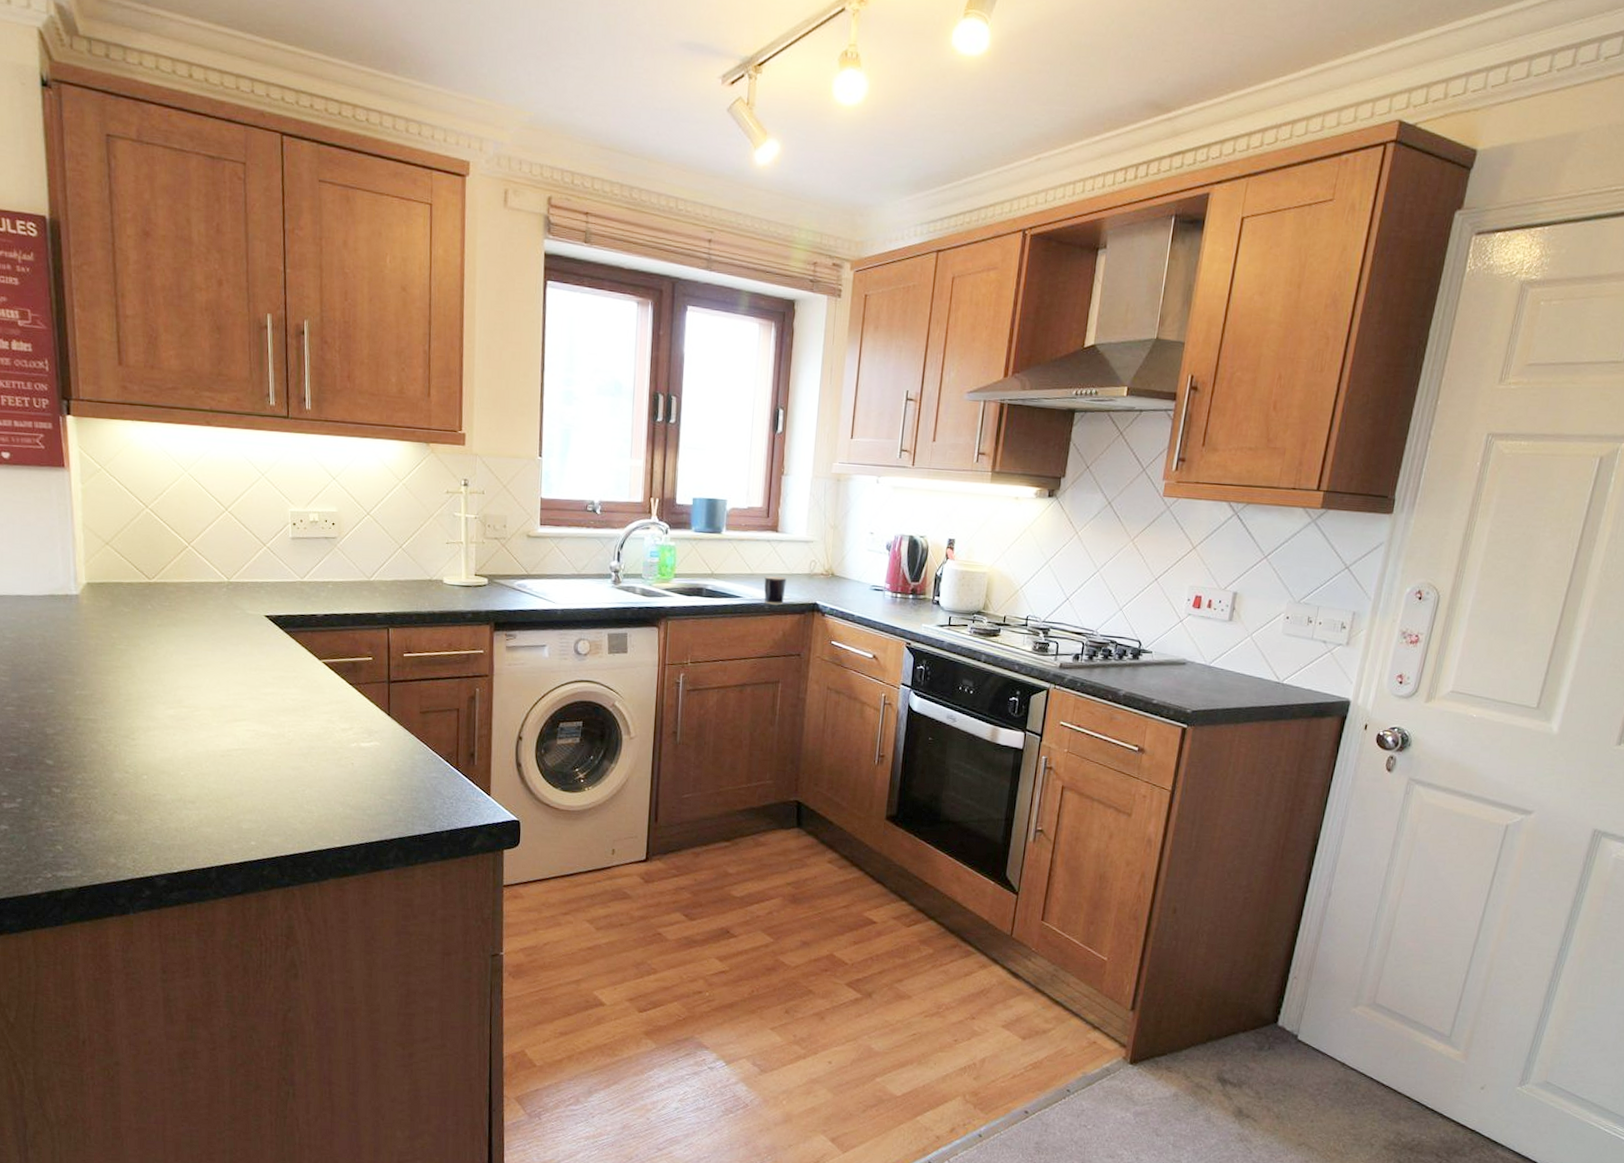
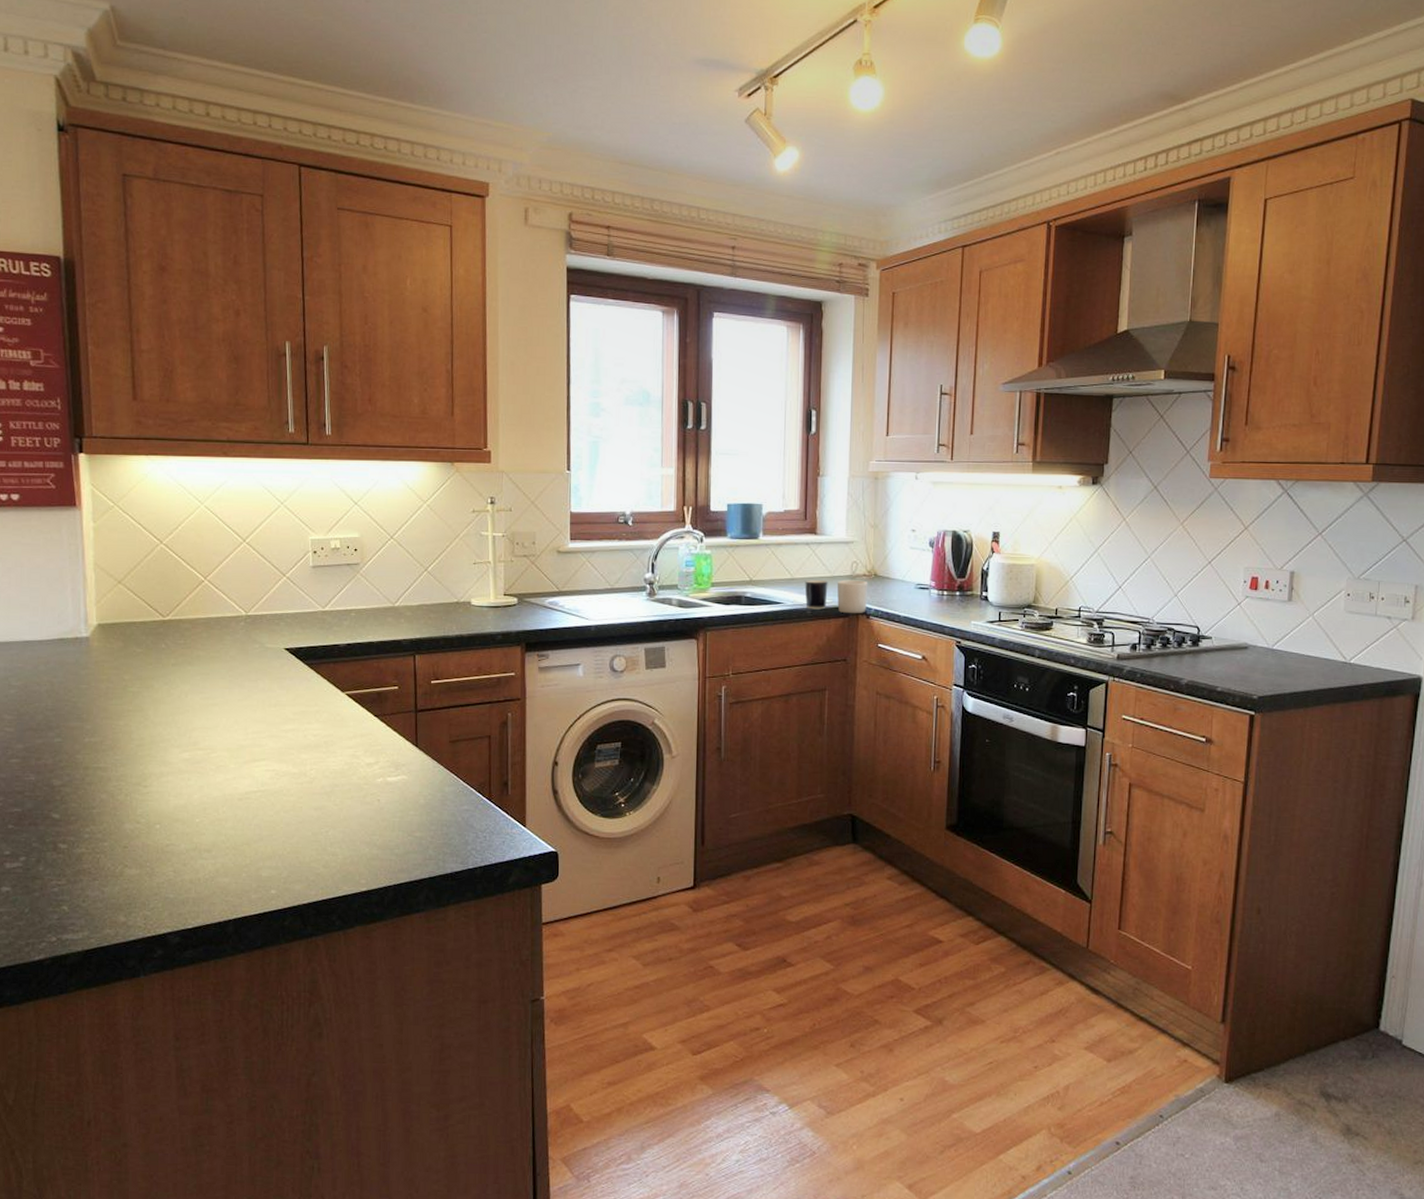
mug: none [794,577,825,612] -> present [837,580,868,614]

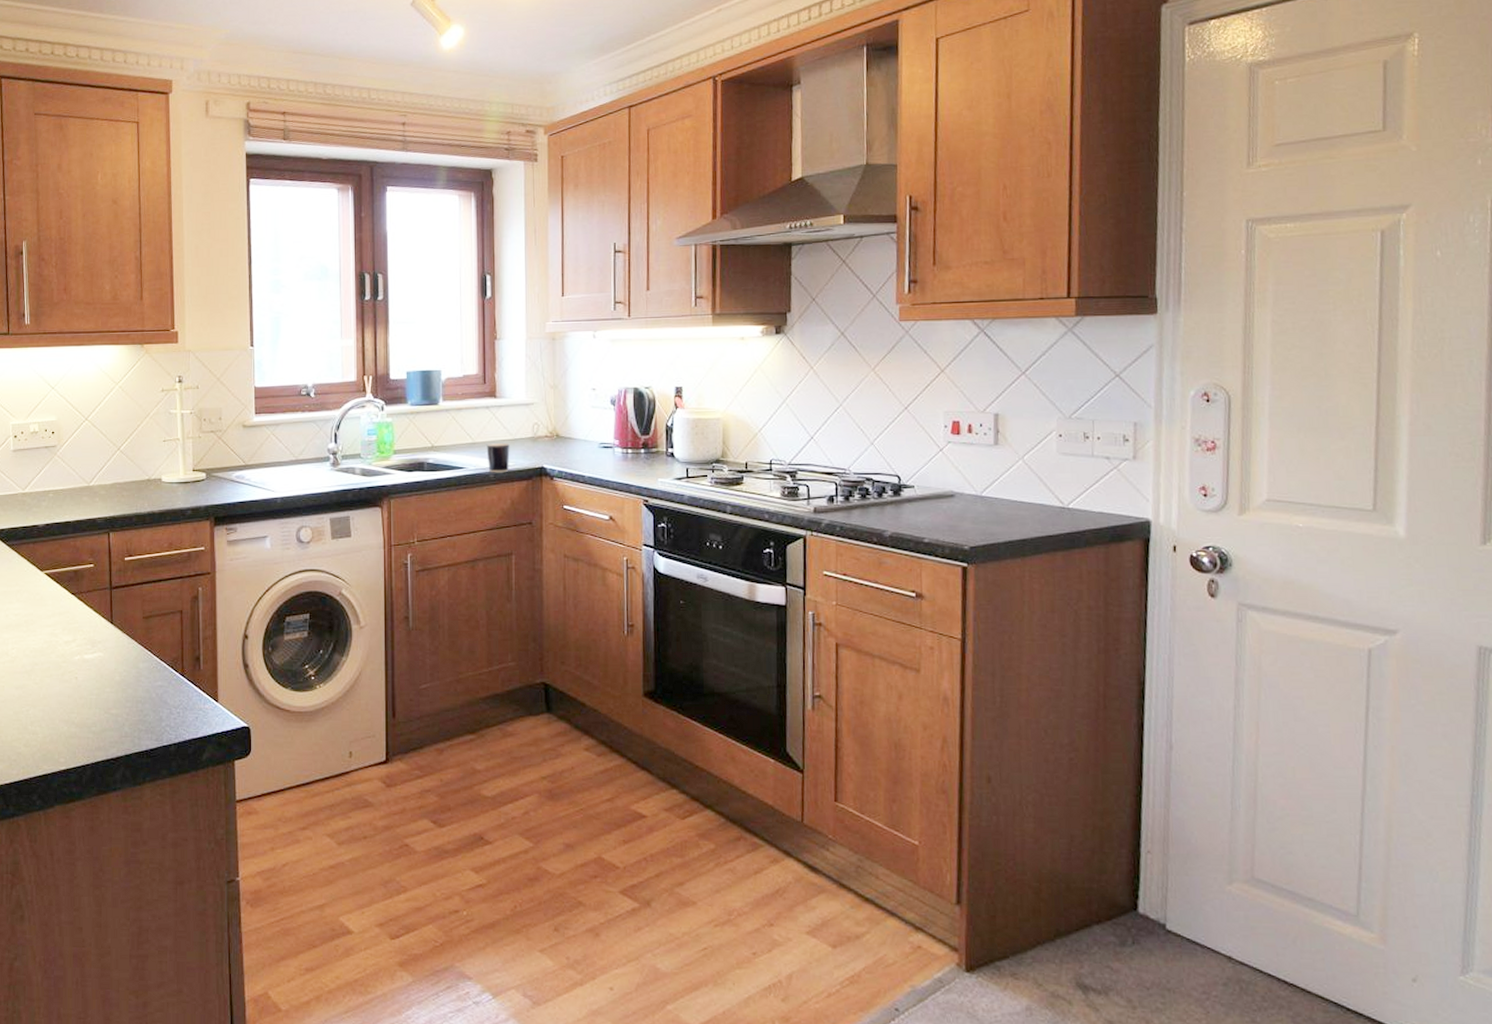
mug: present [837,580,868,614] -> none [518,441,551,476]

